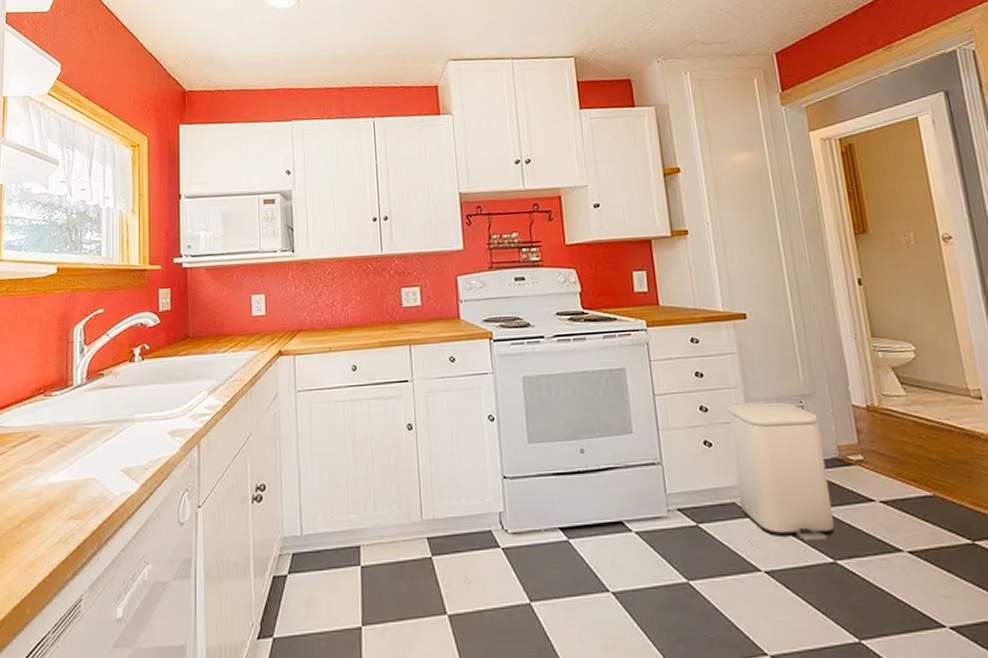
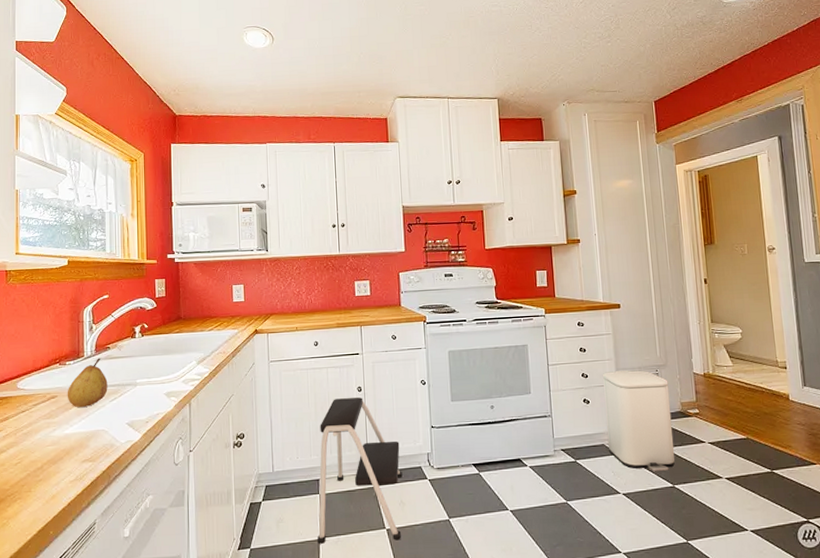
fruit: none [51,387,100,449] -> present [67,358,108,407]
step stool: none [358,436,468,633] -> present [317,396,403,544]

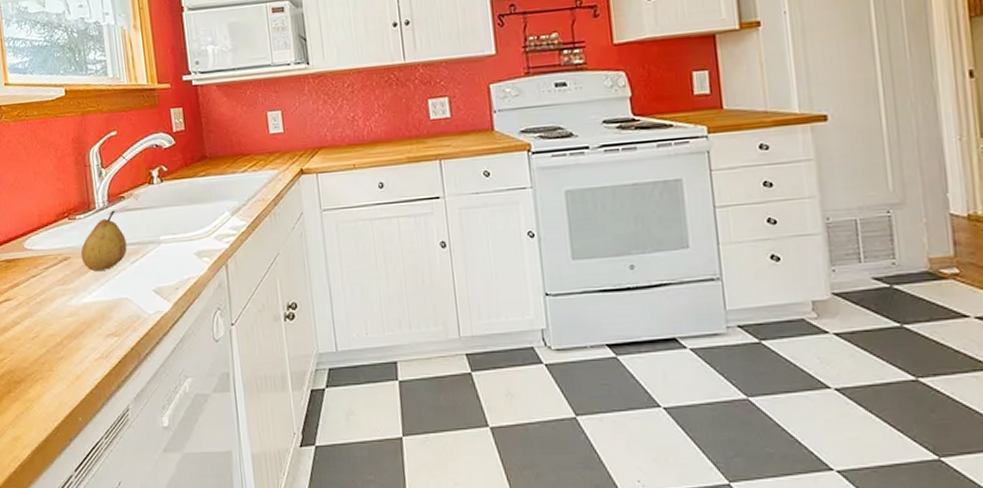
step stool: present [317,396,403,544] -> none [393,254,511,443]
pedal bin: present [603,370,676,471] -> none [801,211,920,358]

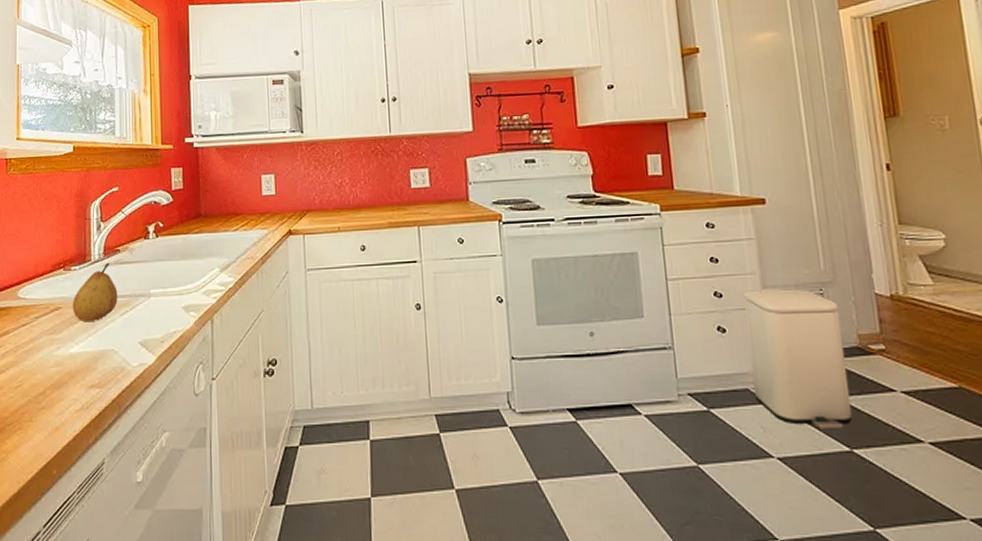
pedal bin: none [801,211,920,358] -> present [743,288,853,429]

